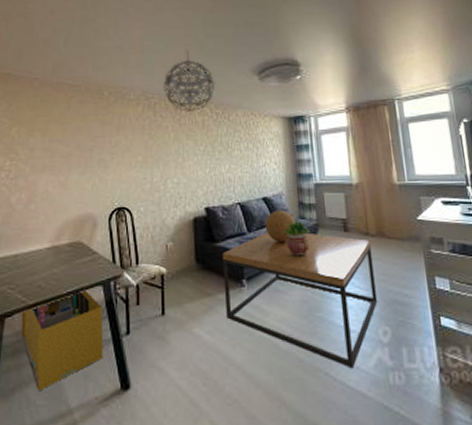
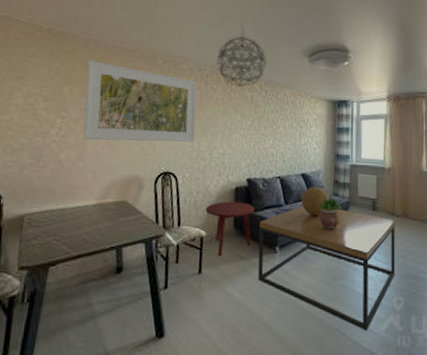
storage bin: present [21,288,104,392] -> none [64,244,144,335]
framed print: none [33,98,147,181] -> present [83,60,198,142]
side table: none [164,234,215,293] -> present [205,201,254,256]

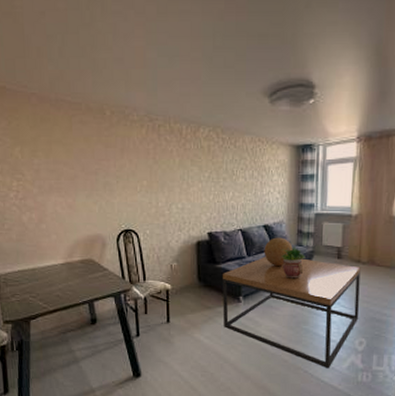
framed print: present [83,60,198,142] -> none [33,116,152,202]
side table: present [205,201,254,256] -> none [169,256,217,306]
pendant light: present [216,26,267,87] -> none [167,64,223,136]

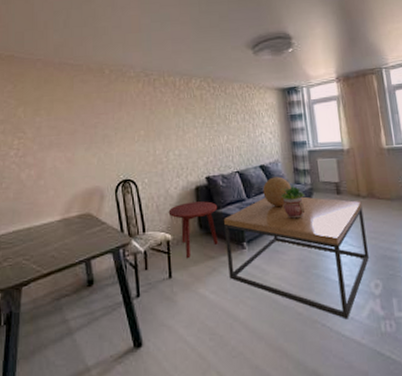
side table: none [169,256,217,306] -> present [168,201,218,258]

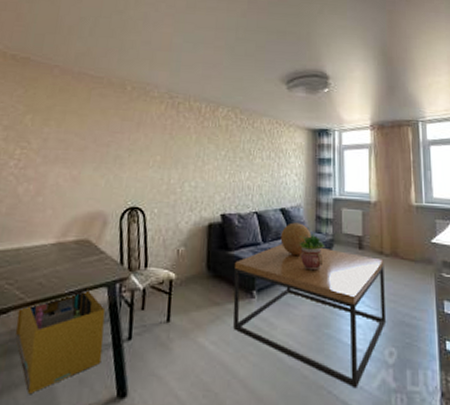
storage bin: none [37,256,116,353] -> present [15,289,106,395]
side table: present [168,201,218,258] -> none [175,240,229,301]

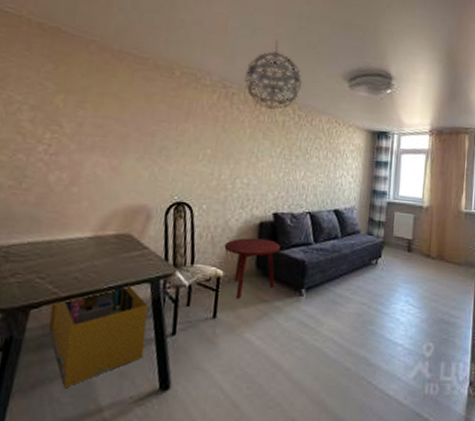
side table: none [175,240,229,301] -> present [224,238,280,298]
pendant light: none [188,51,243,115] -> present [244,40,303,110]
coffee table: present [233,244,387,389] -> none [280,244,430,379]
decorative sphere: present [280,222,311,256] -> none [332,224,363,257]
potted plant: present [299,232,325,271] -> none [350,234,376,271]

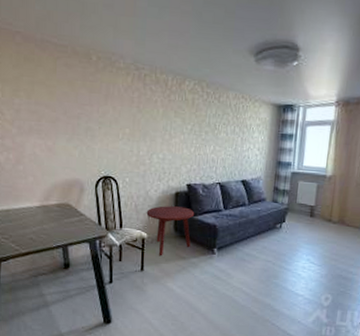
storage bin: present [49,284,148,389] -> none [16,244,89,320]
pendant light: present [244,40,303,110] -> none [154,17,210,88]

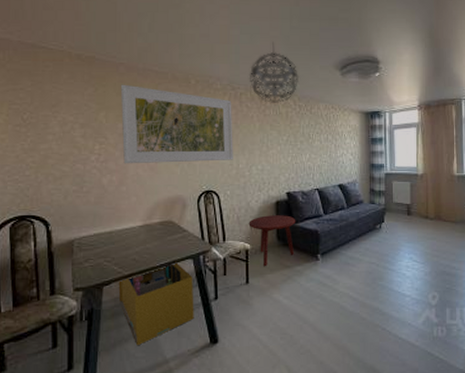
storage bin: none [16,244,89,320] -> present [118,261,194,346]
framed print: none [17,55,135,147] -> present [120,84,233,164]
pendant light: none [154,17,210,88] -> present [249,41,300,103]

